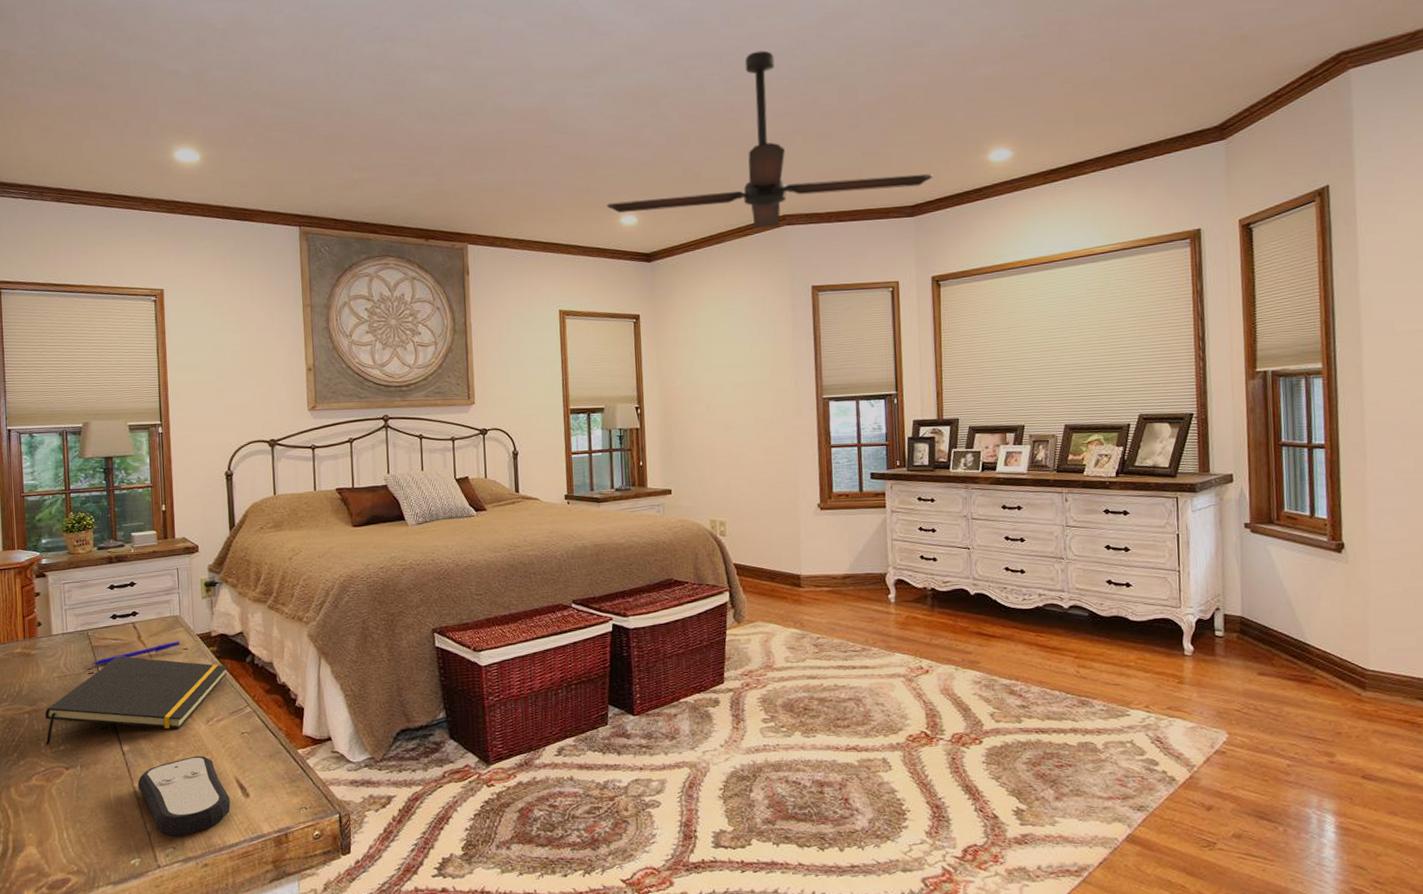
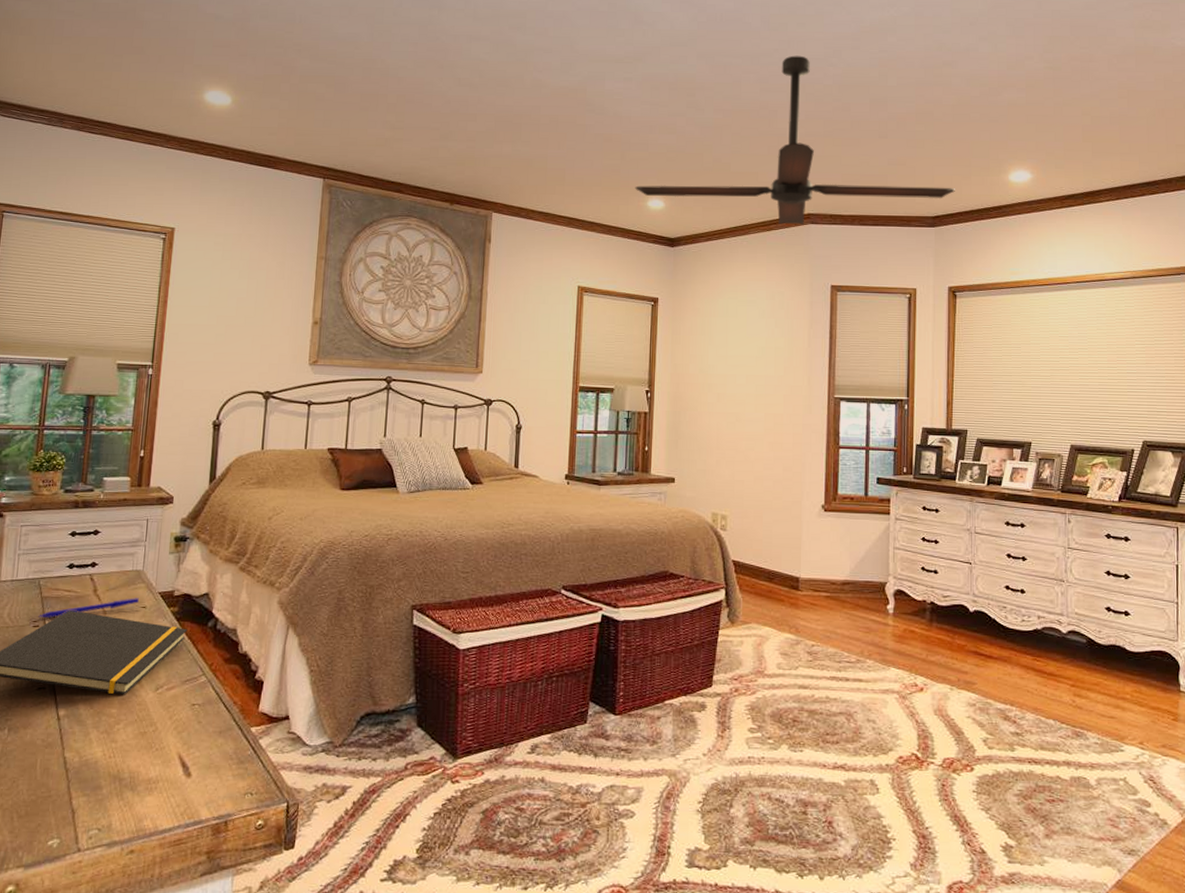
remote control: present [138,755,231,836] -> none [69,726,170,816]

